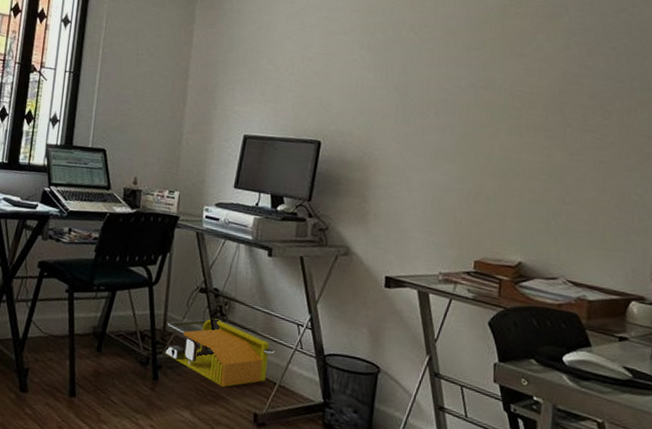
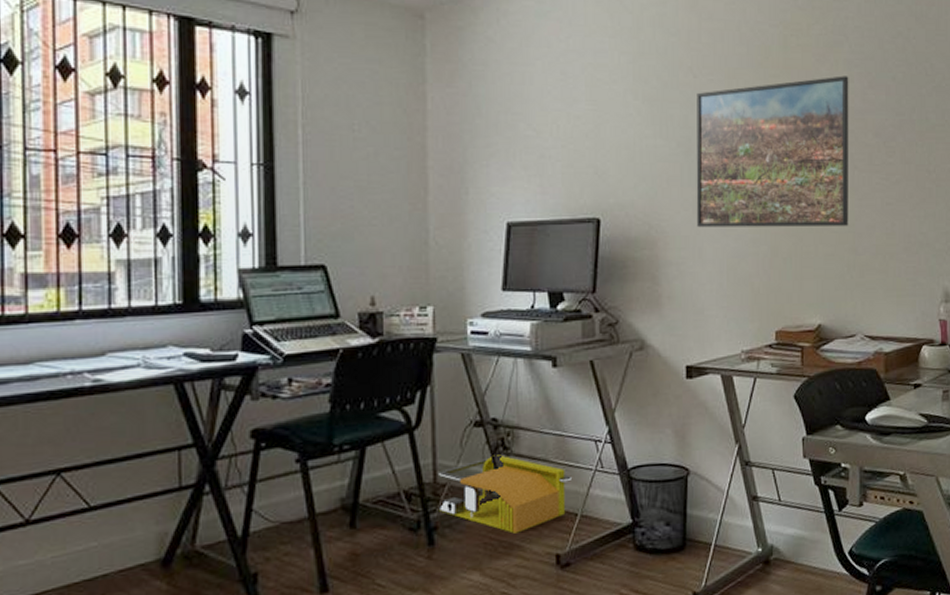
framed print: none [406,42,567,177] -> present [696,76,849,228]

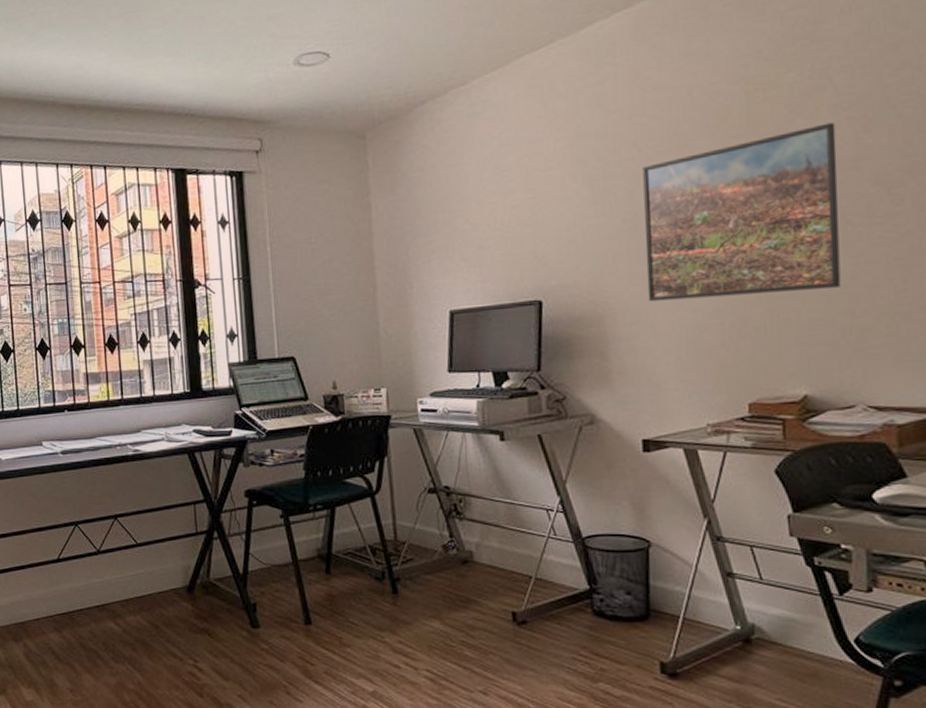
storage bin: present [438,454,571,534] -> none [399,519,524,590]

